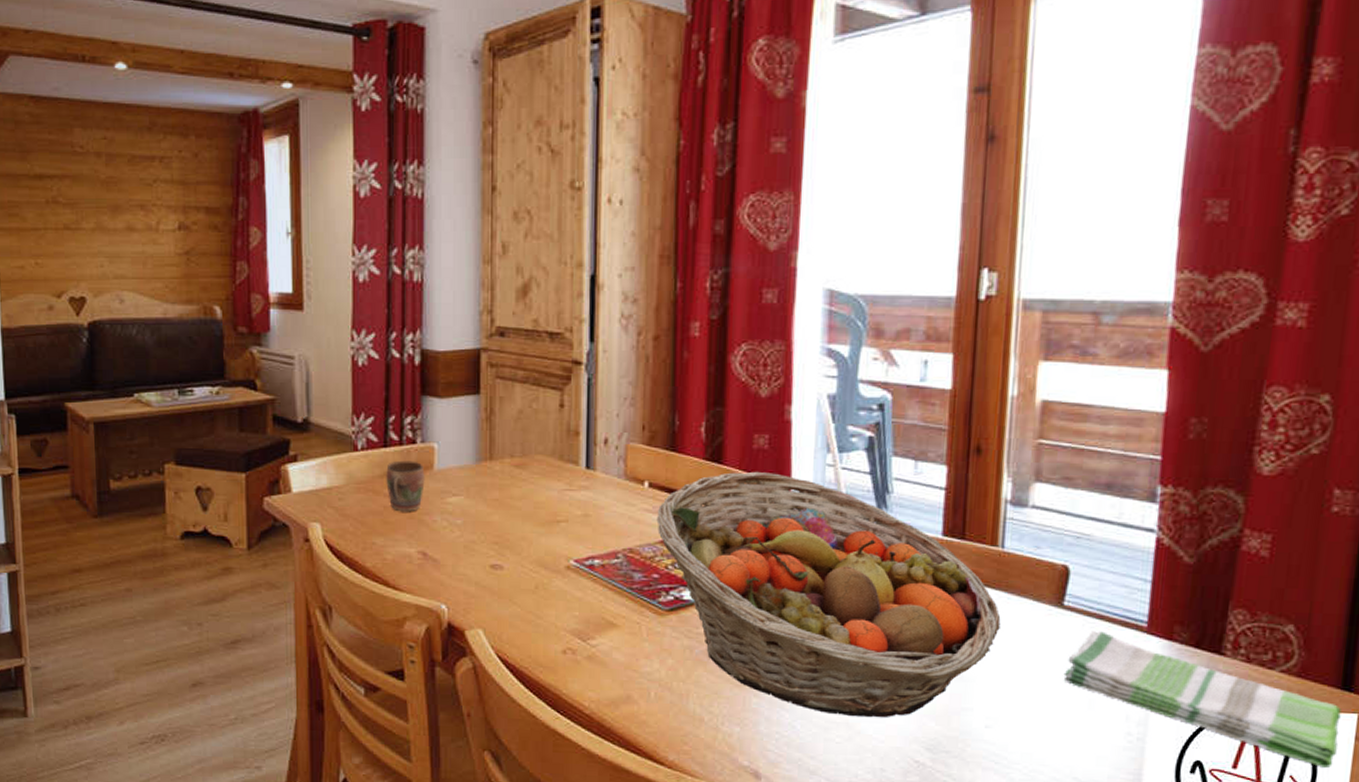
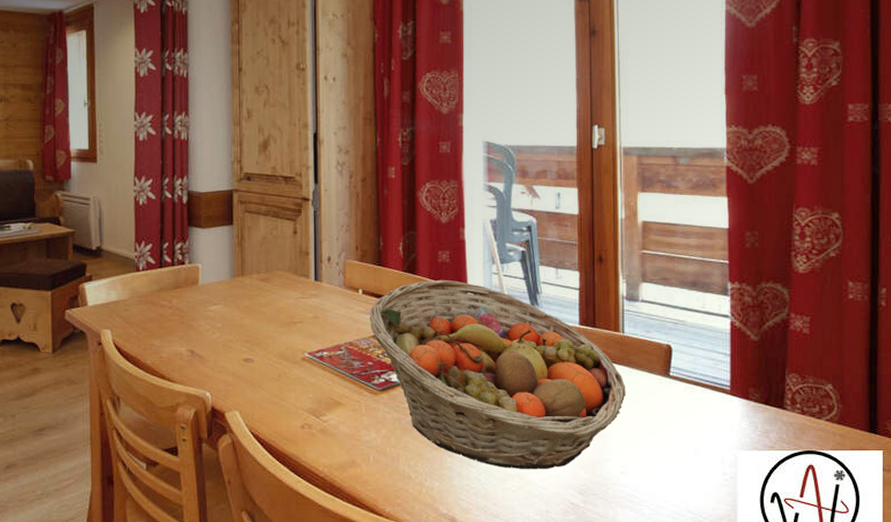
mug: present [386,460,425,512] -> none [162,278,192,319]
dish towel: present [1063,631,1342,768] -> none [674,395,871,493]

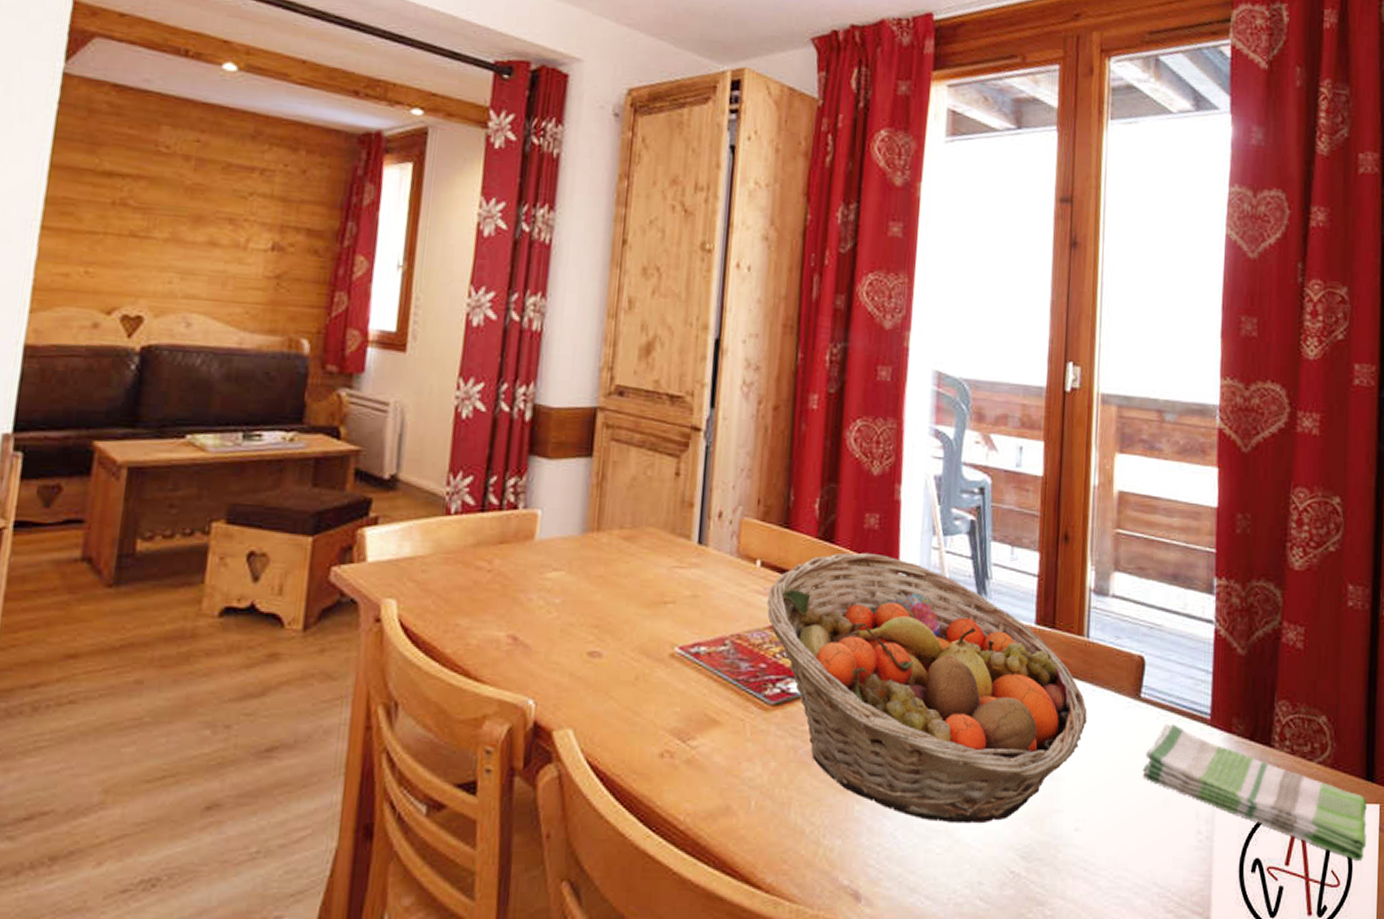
dish towel: none [674,395,871,493] -> present [1142,724,1367,860]

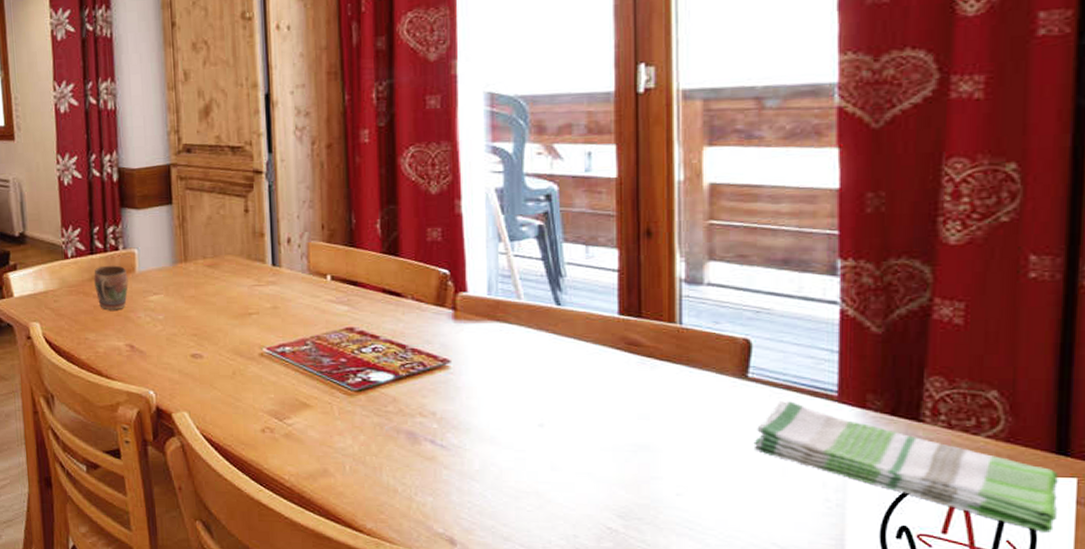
mug: none [479,528,524,589] -> present [94,265,129,310]
fruit basket: present [767,552,1087,824] -> none [340,261,684,487]

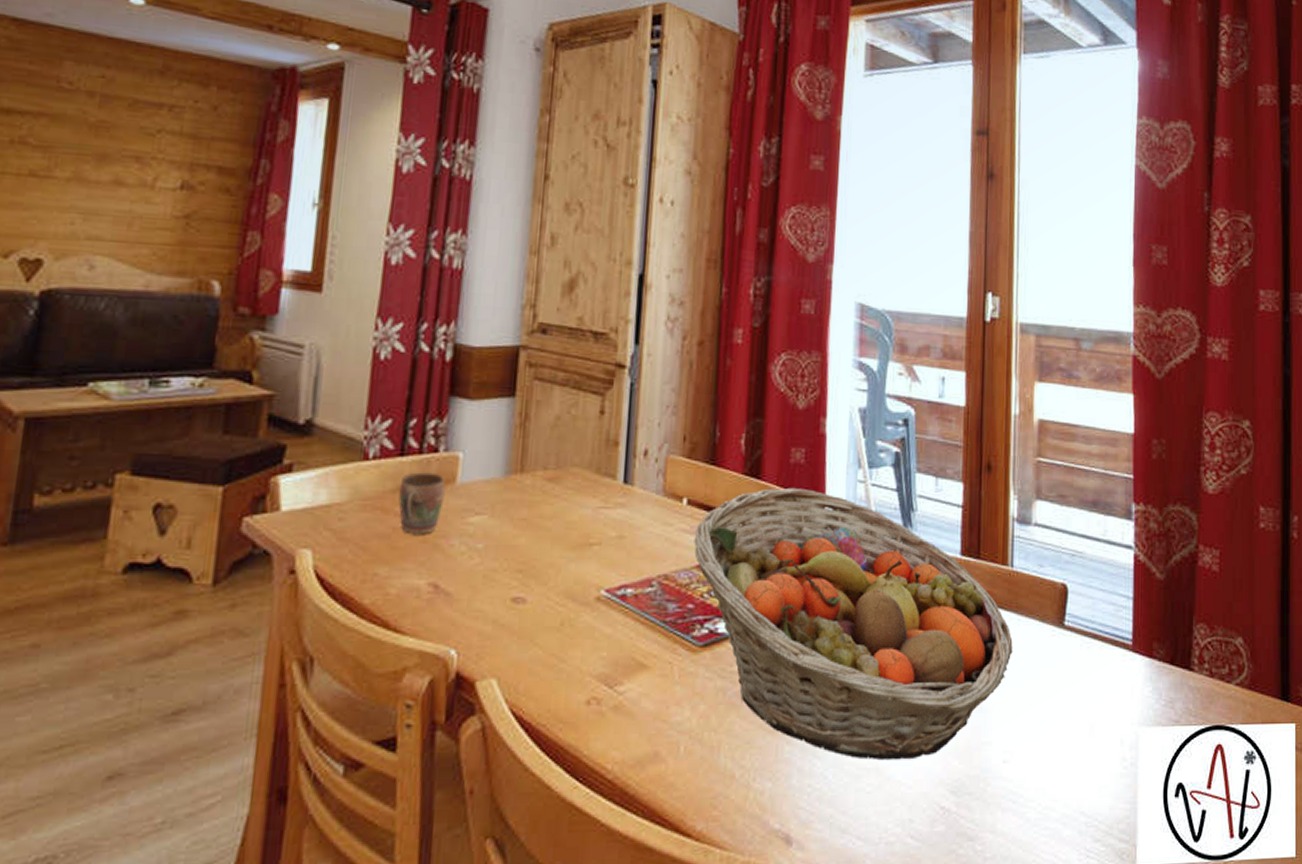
fruit basket: none [340,261,684,487] -> present [693,487,1013,761]
dish towel: present [753,401,1058,532] -> none [1067,651,1283,781]

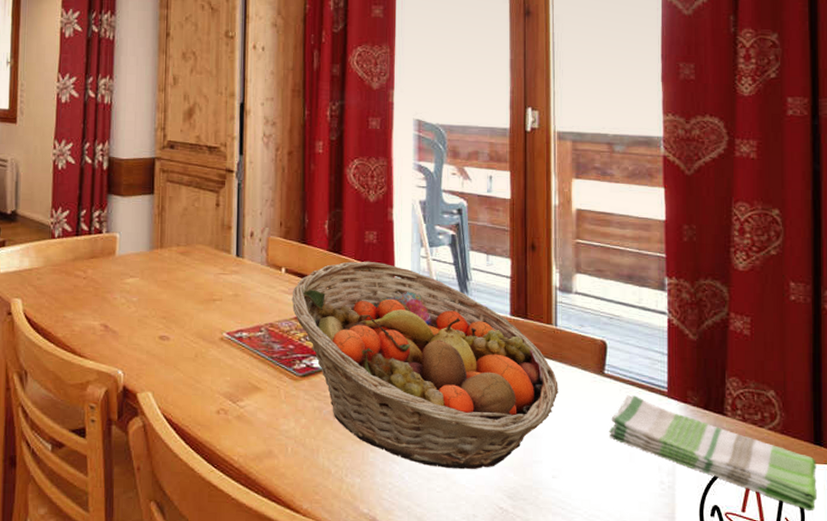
mug: present [398,472,445,535] -> none [77,247,108,291]
dish towel: none [1067,651,1283,781] -> present [609,395,817,511]

